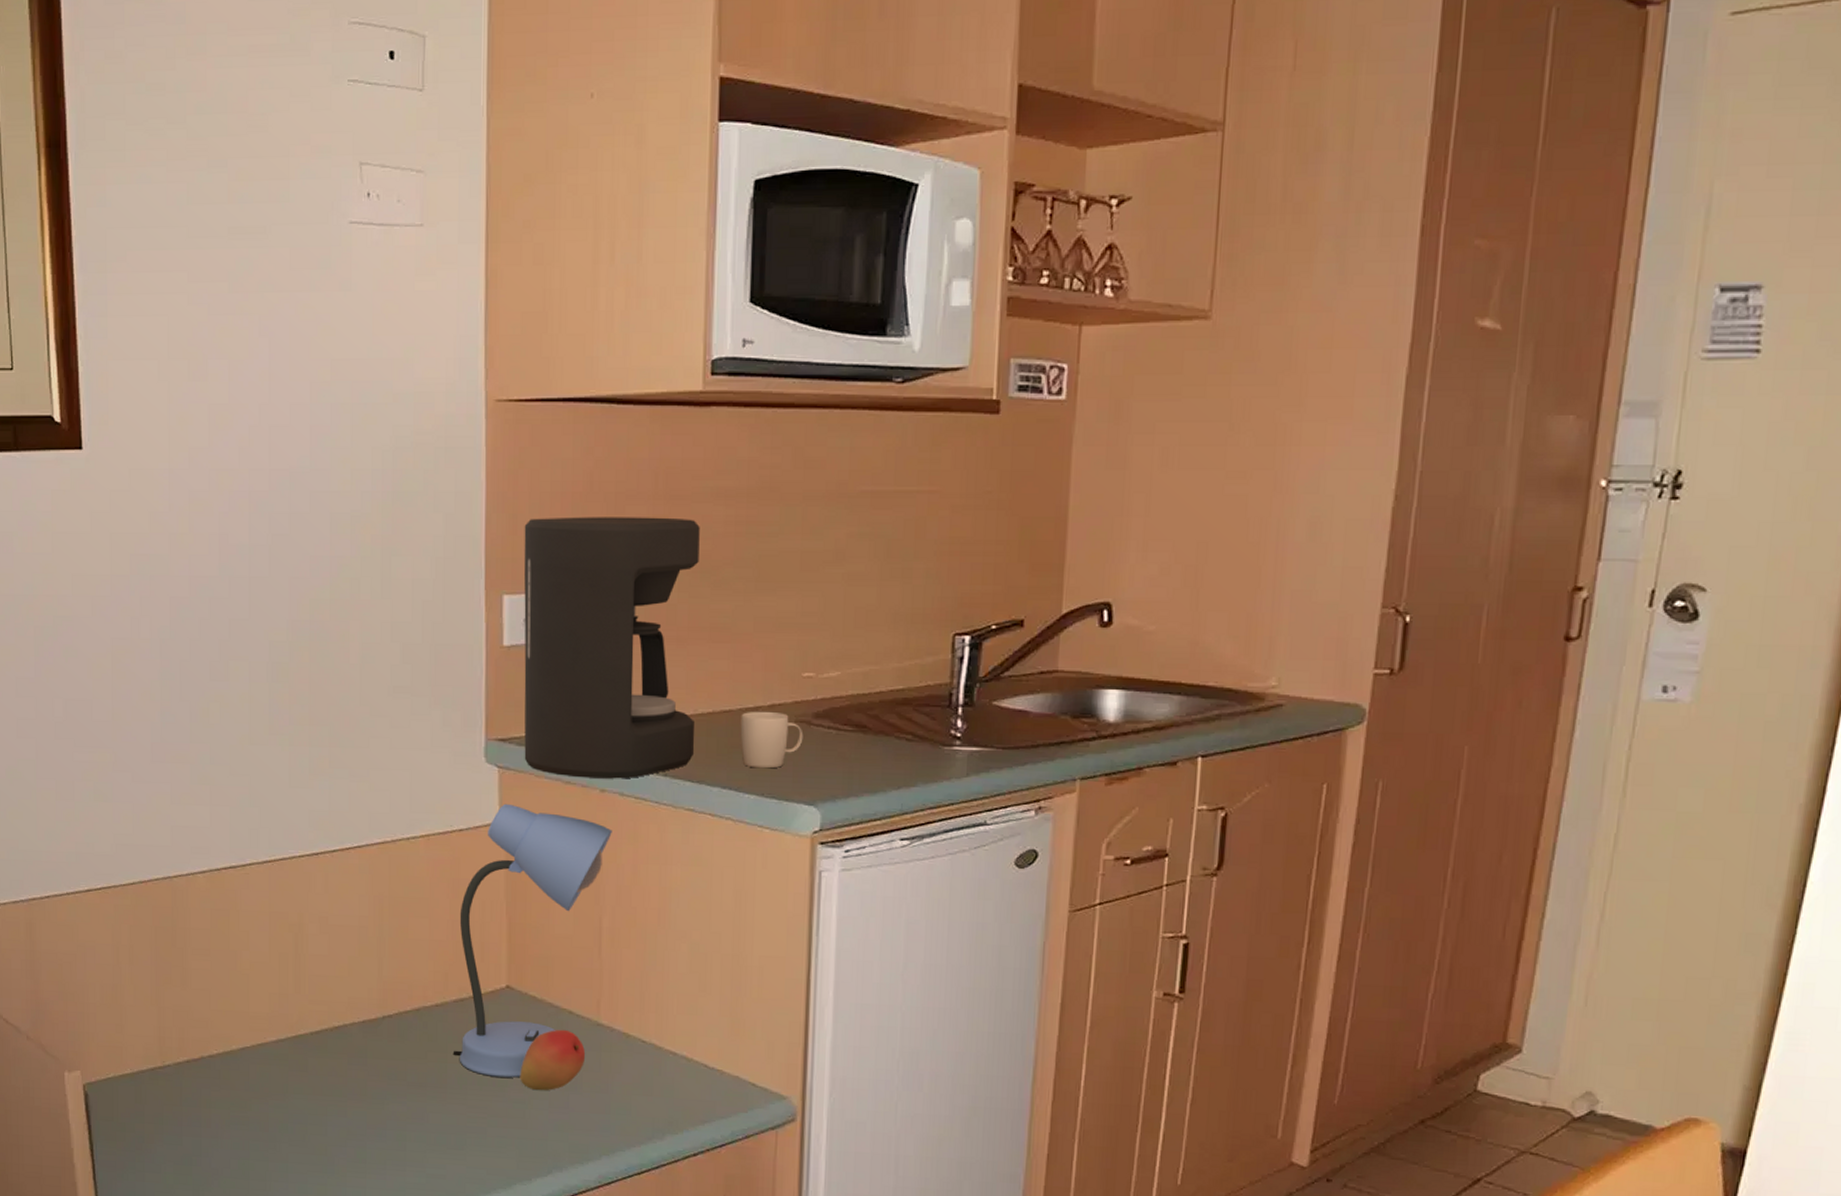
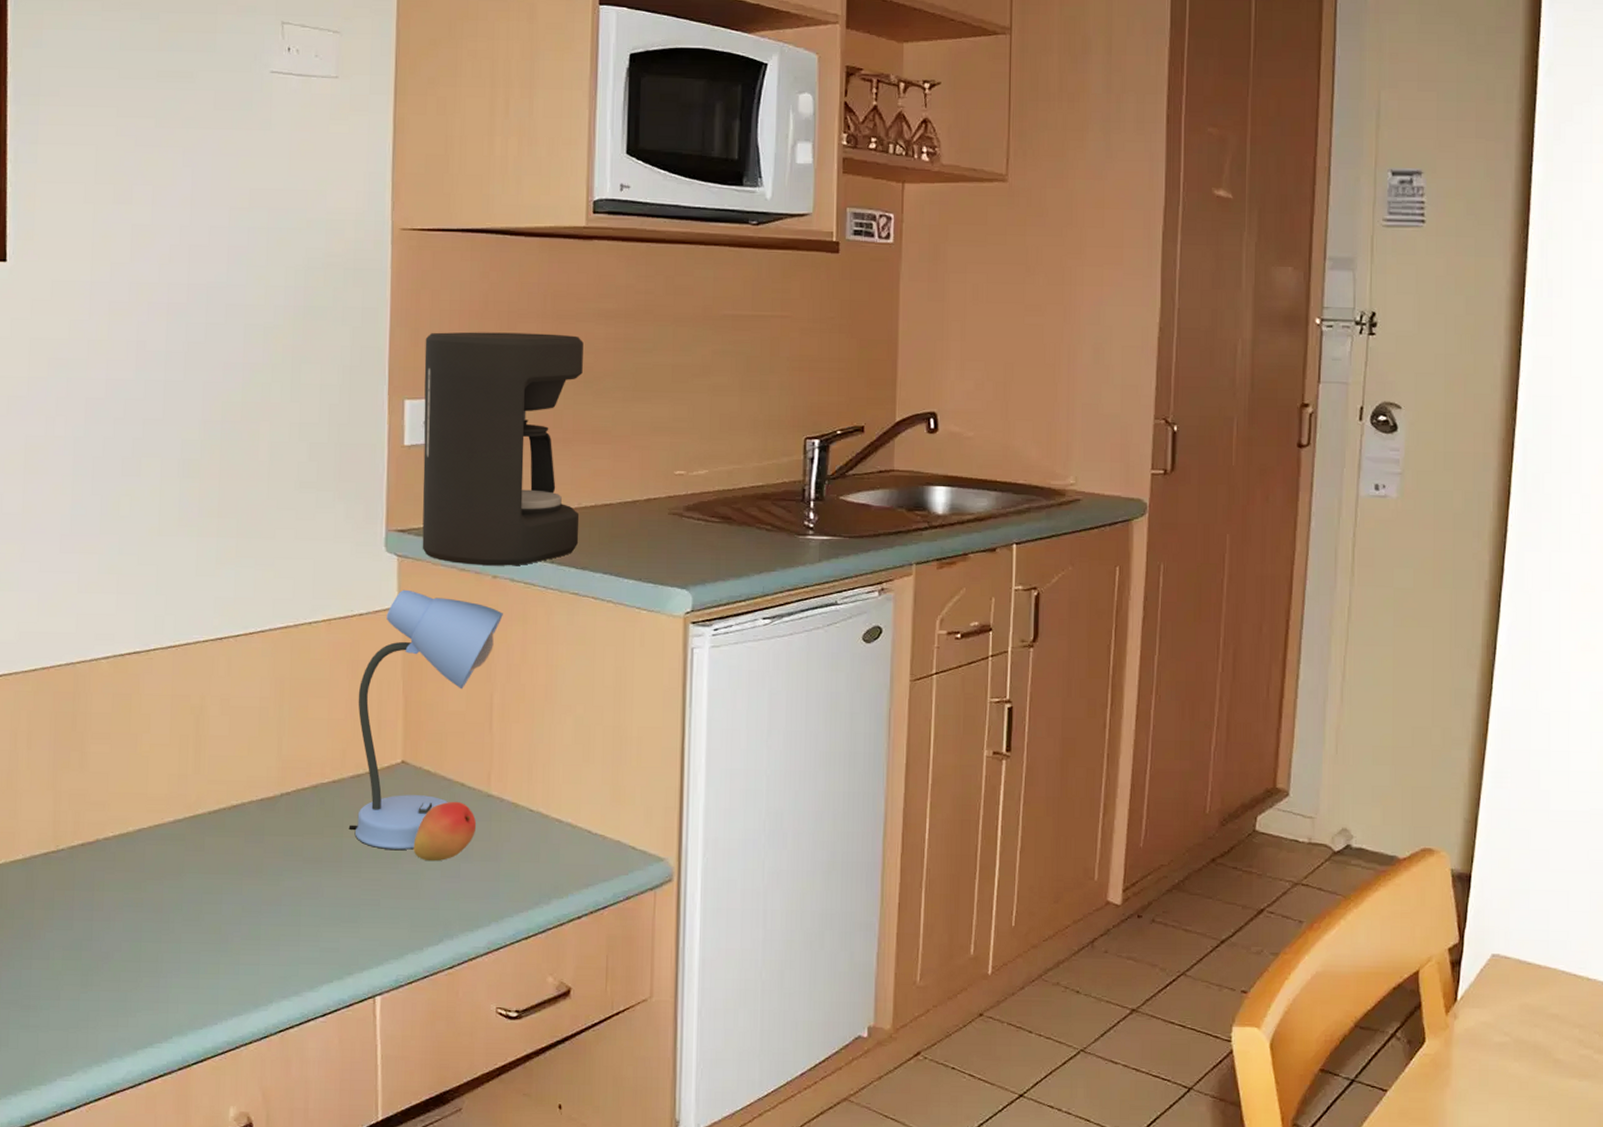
mug: present [740,711,804,769] -> none [620,504,676,556]

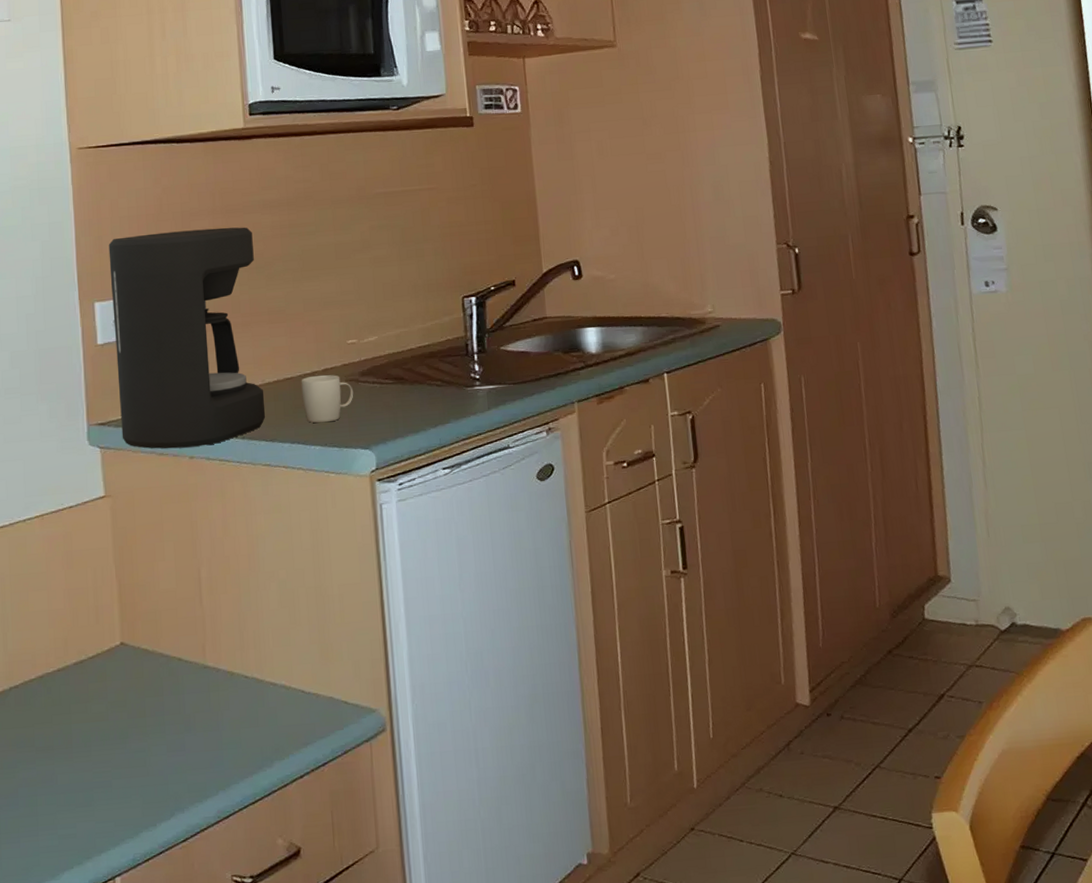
desk lamp: present [348,589,503,850] -> none [74,478,203,731]
fruit: present [413,801,477,862] -> none [138,676,197,738]
mug: none [620,504,676,556] -> present [301,375,354,424]

